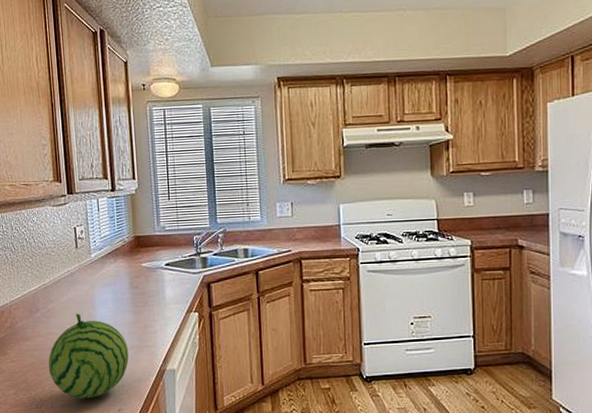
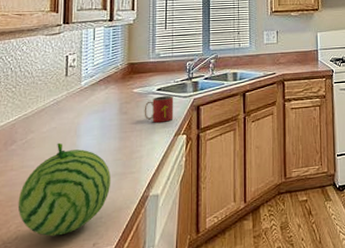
mug: none [154,270,184,299] -> present [144,95,174,123]

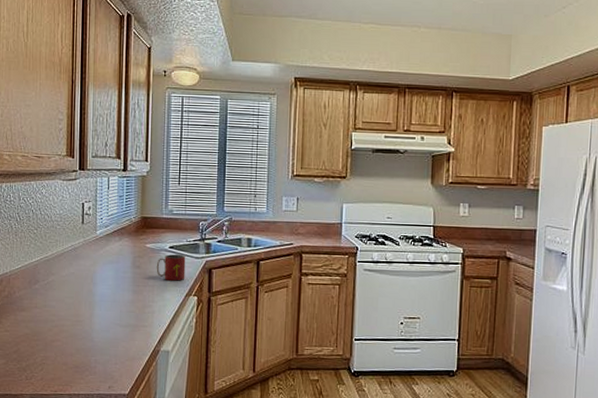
fruit: present [17,142,112,237] -> none [42,288,125,374]

